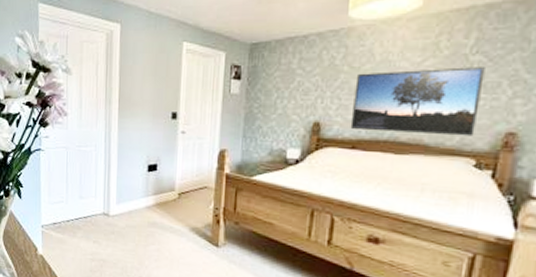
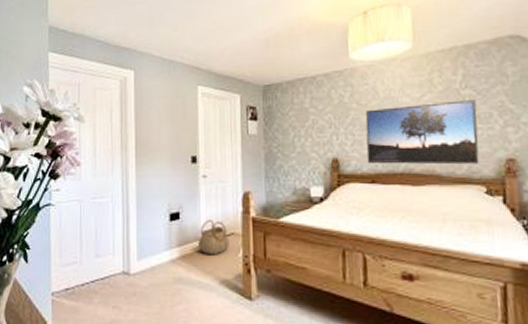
basket: none [173,172,202,205] -> present [198,219,229,255]

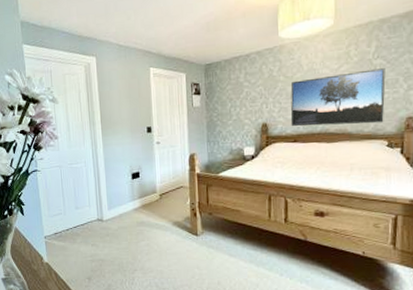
basket: present [198,219,229,255] -> none [155,176,180,204]

